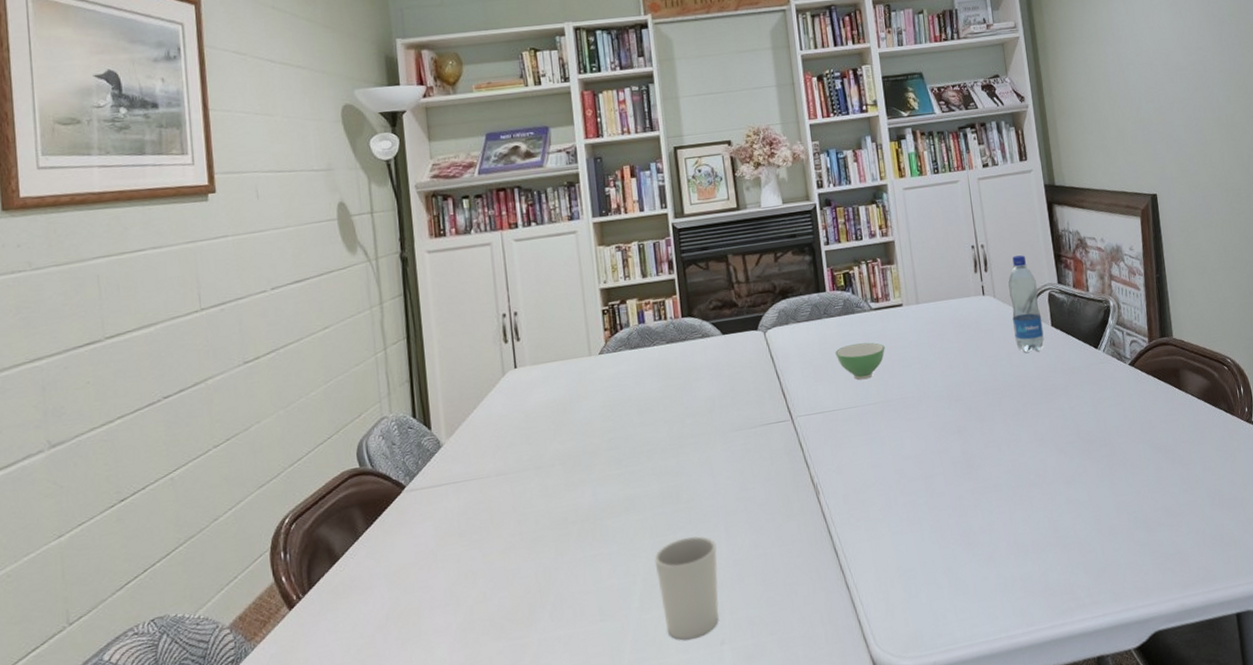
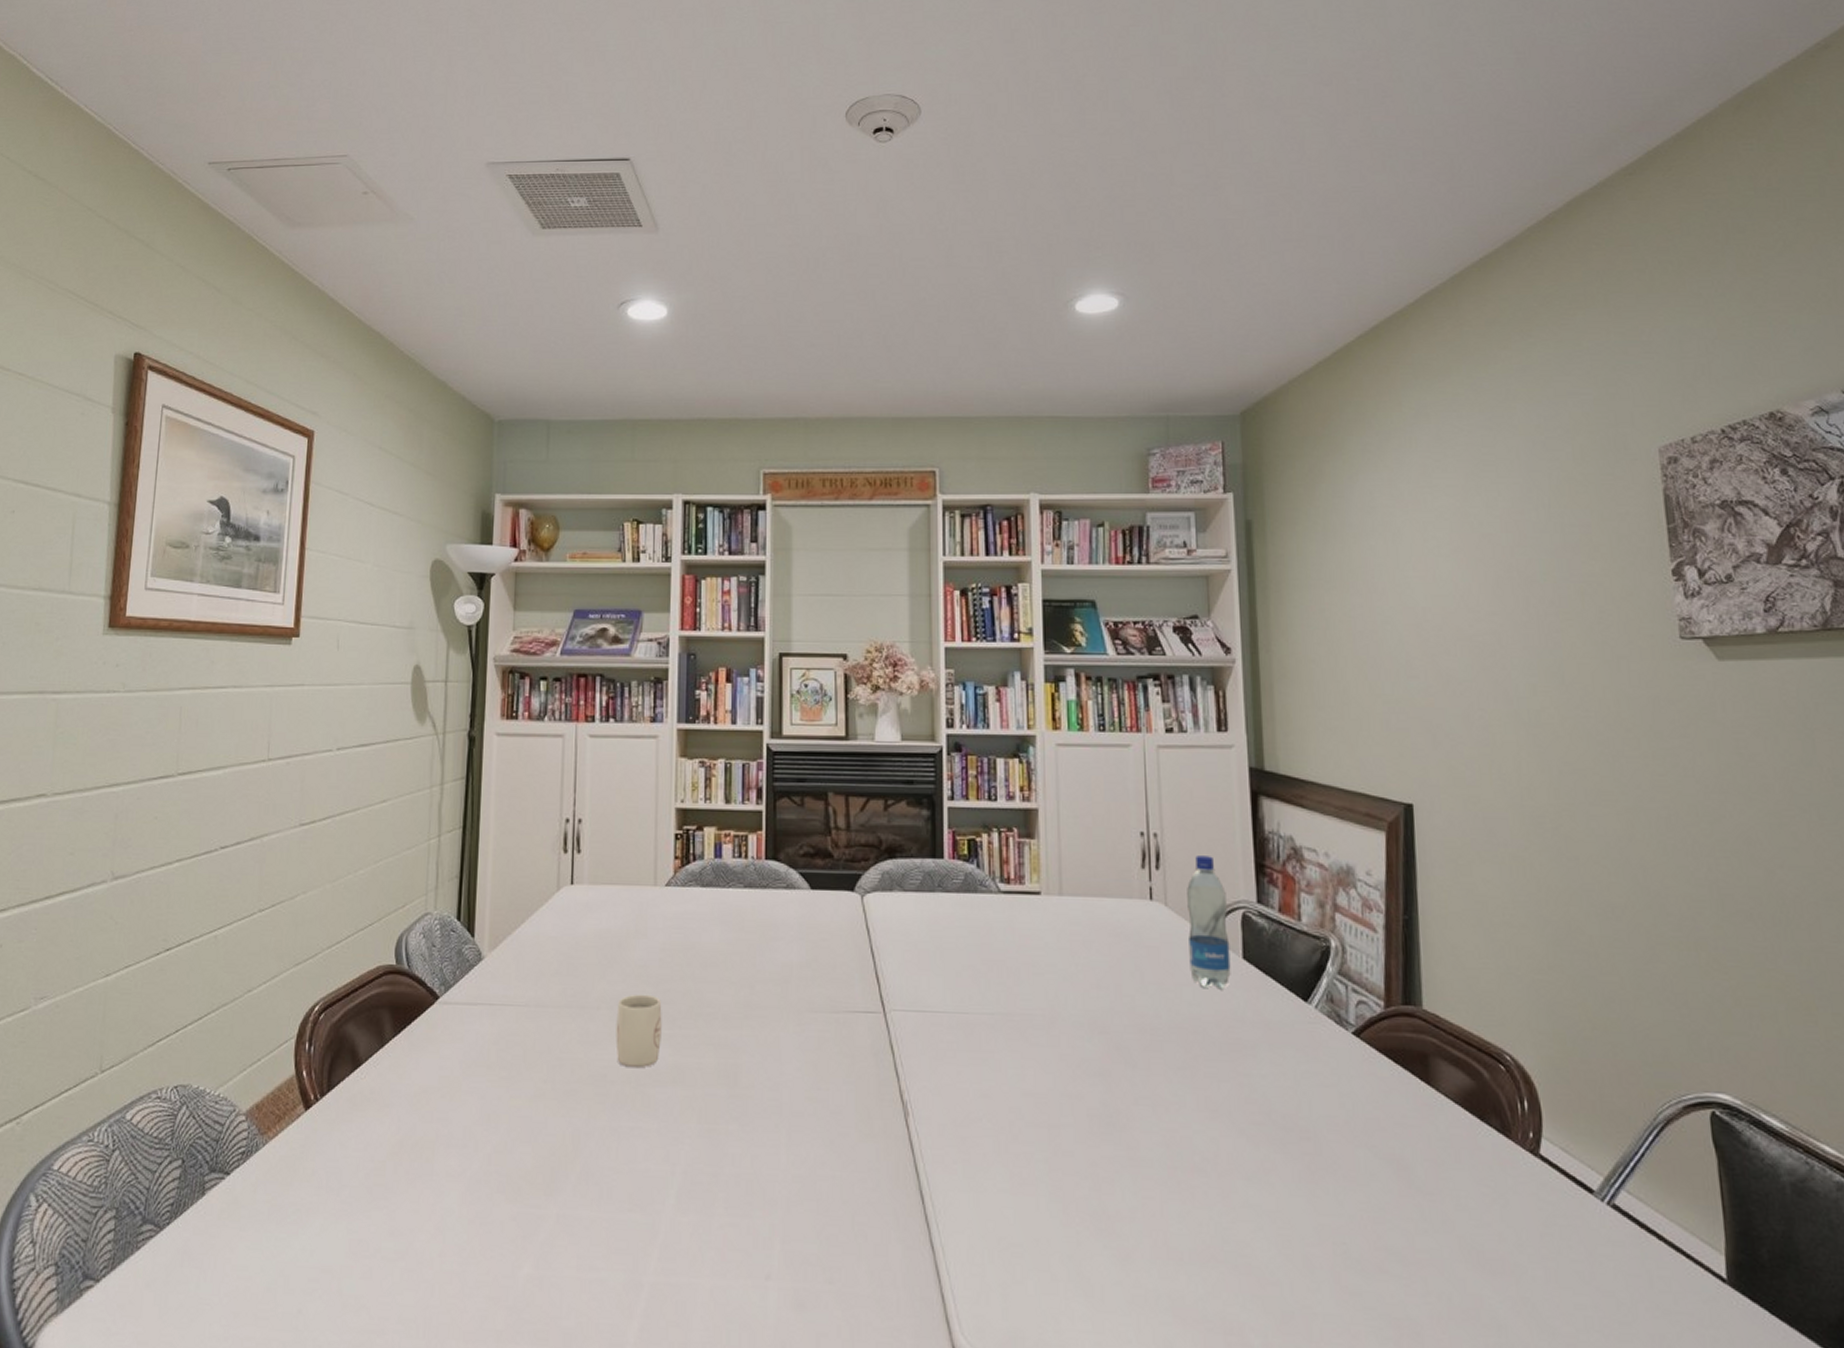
mug: none [569,445,612,508] -> present [615,994,662,1068]
mug: present [654,536,719,640] -> none [699,1131,776,1263]
bowl: present [835,342,885,380] -> none [947,932,1012,980]

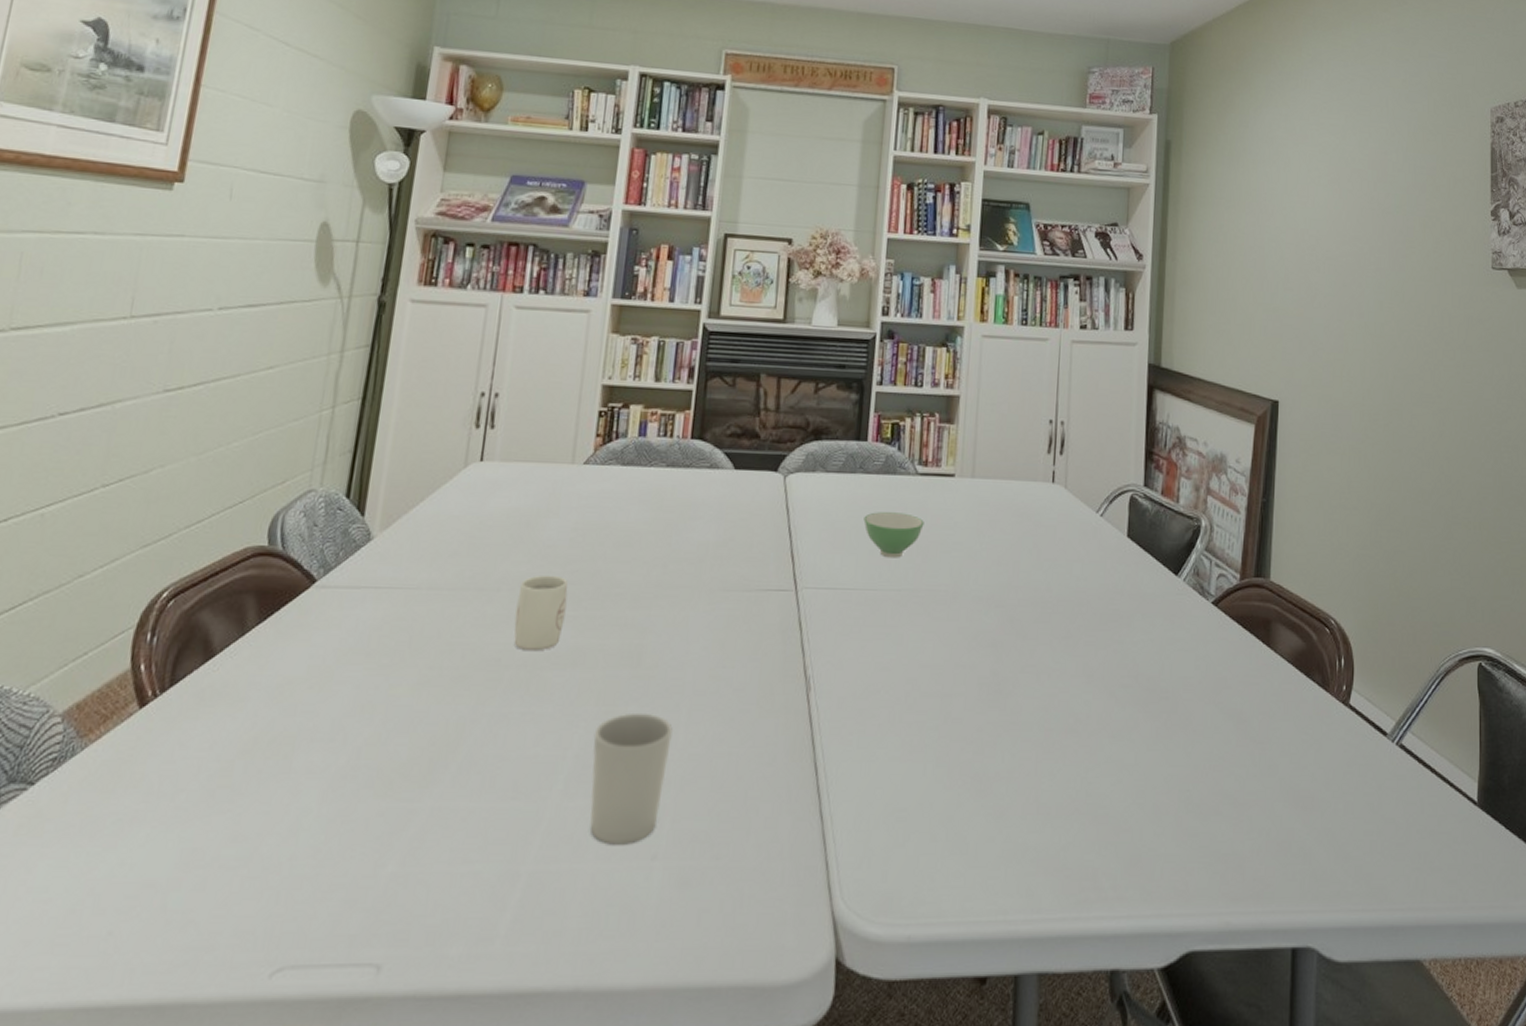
mug: none [699,1131,776,1263] -> present [589,712,674,845]
bowl: none [947,932,1012,980] -> present [863,512,924,558]
bottle: present [1187,856,1231,990] -> none [1081,443,1118,565]

